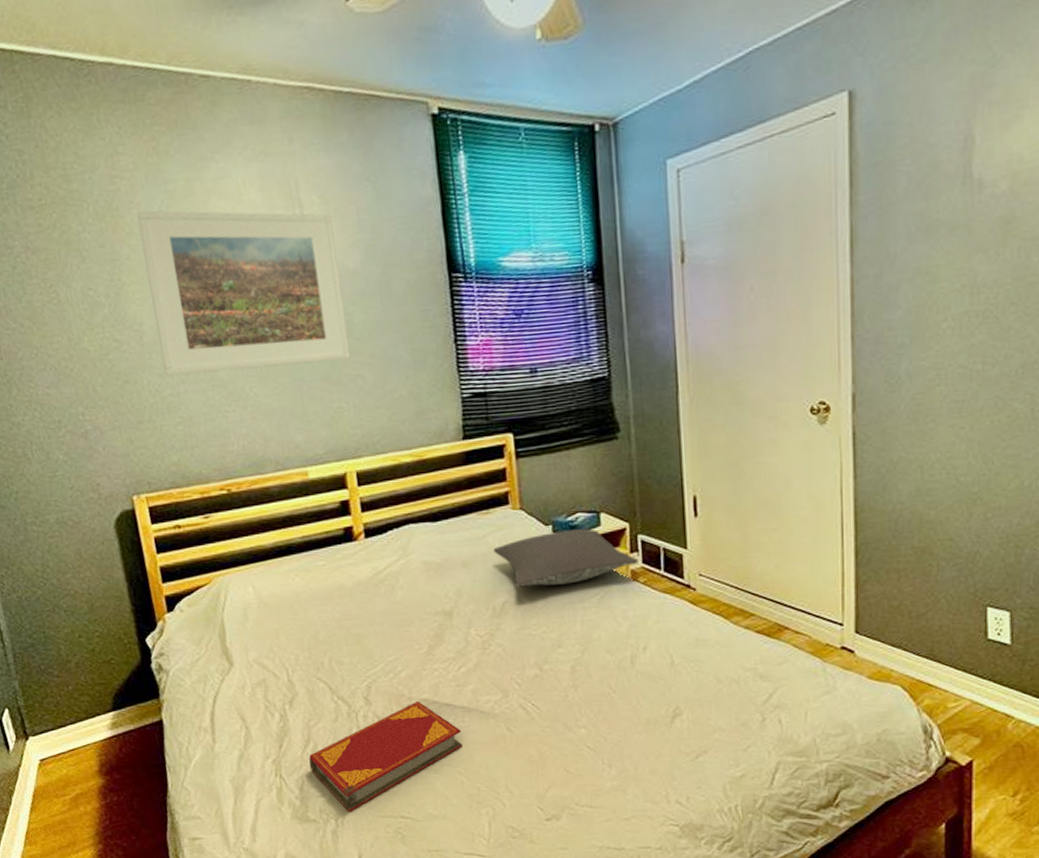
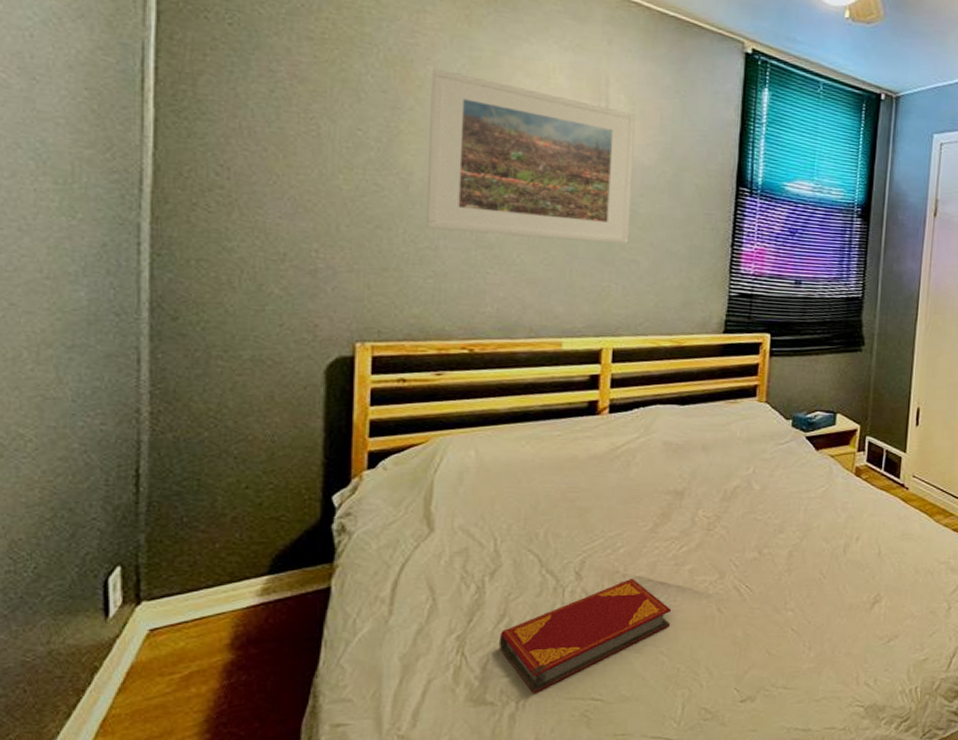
pillow: present [493,529,638,587] -> none [734,426,863,475]

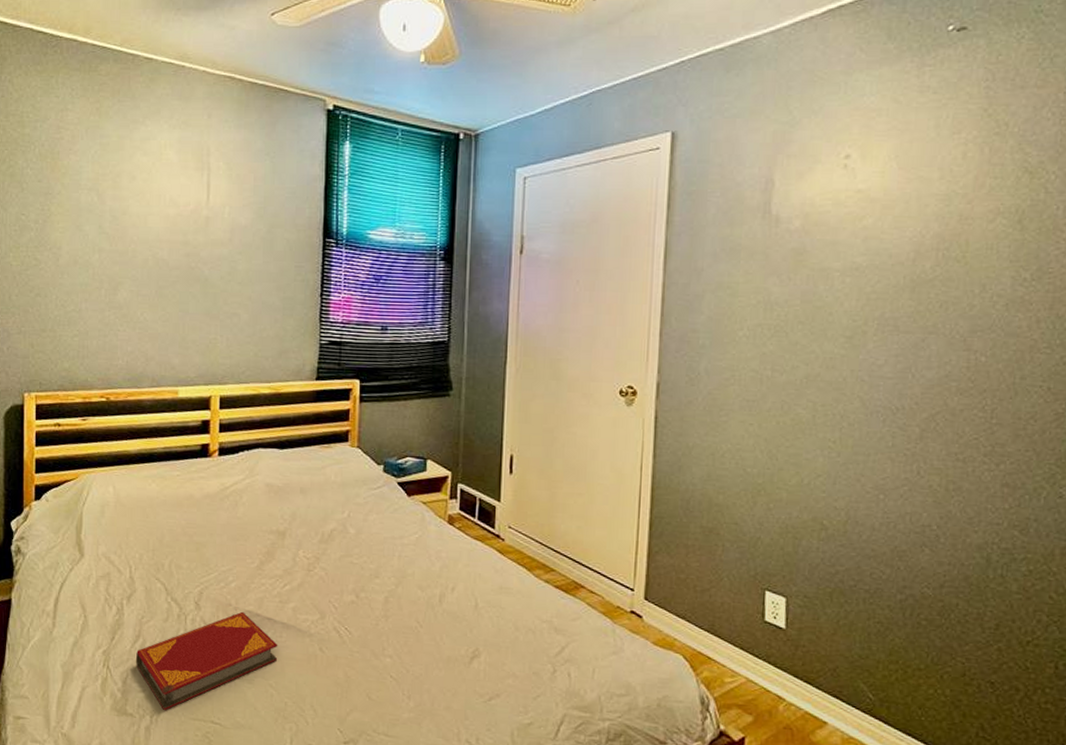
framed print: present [425,67,635,244] -> none [71,156,233,299]

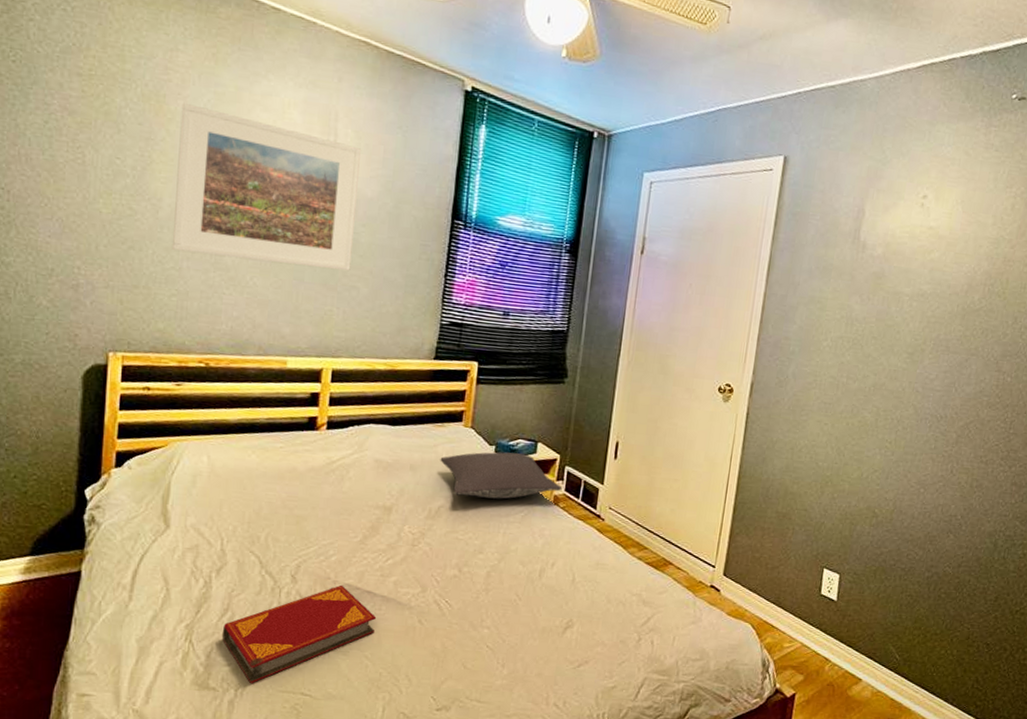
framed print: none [71,156,233,299] -> present [171,102,361,271]
pillow: none [329,471,455,521] -> present [440,452,562,499]

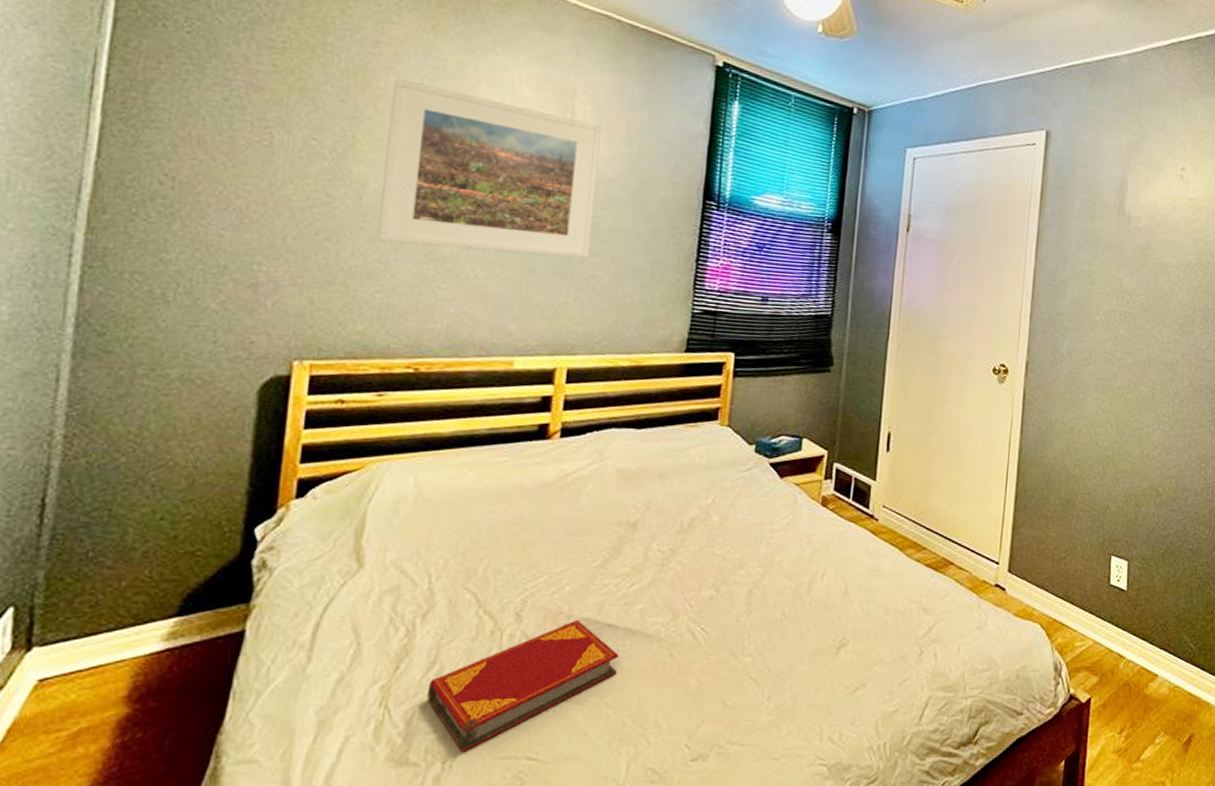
pillow: present [440,452,562,499] -> none [693,451,830,505]

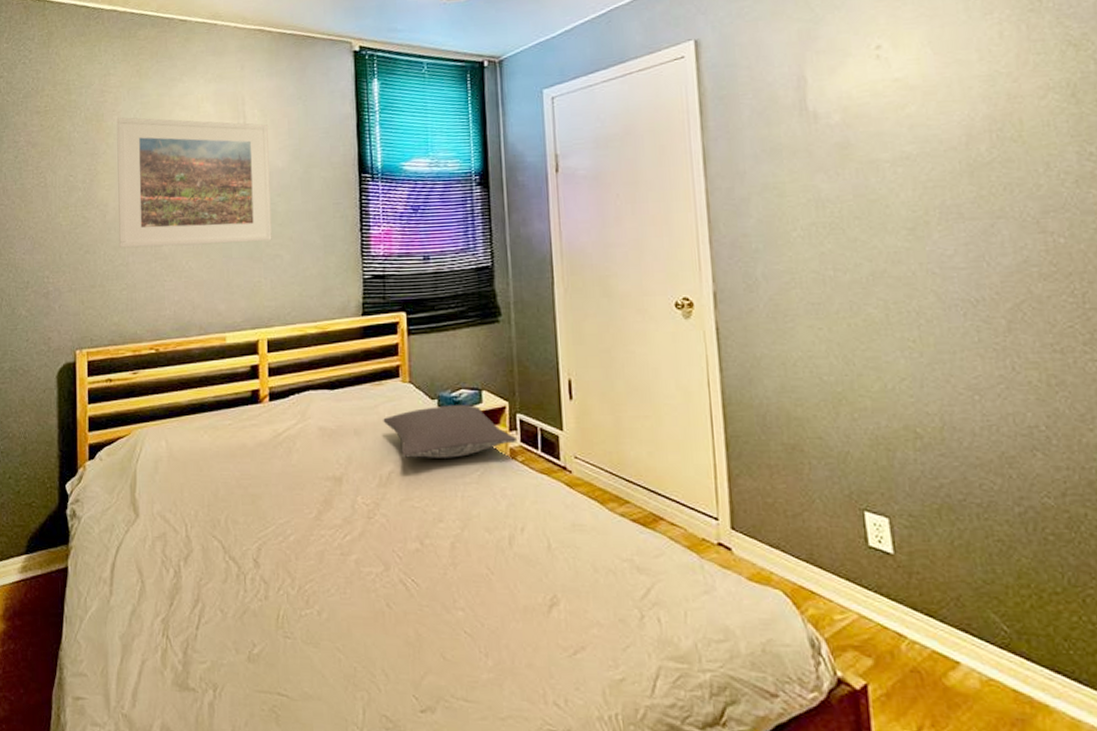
hardback book: present [427,619,619,752] -> none [196,567,343,682]
pillow: none [693,451,830,505] -> present [383,405,516,458]

